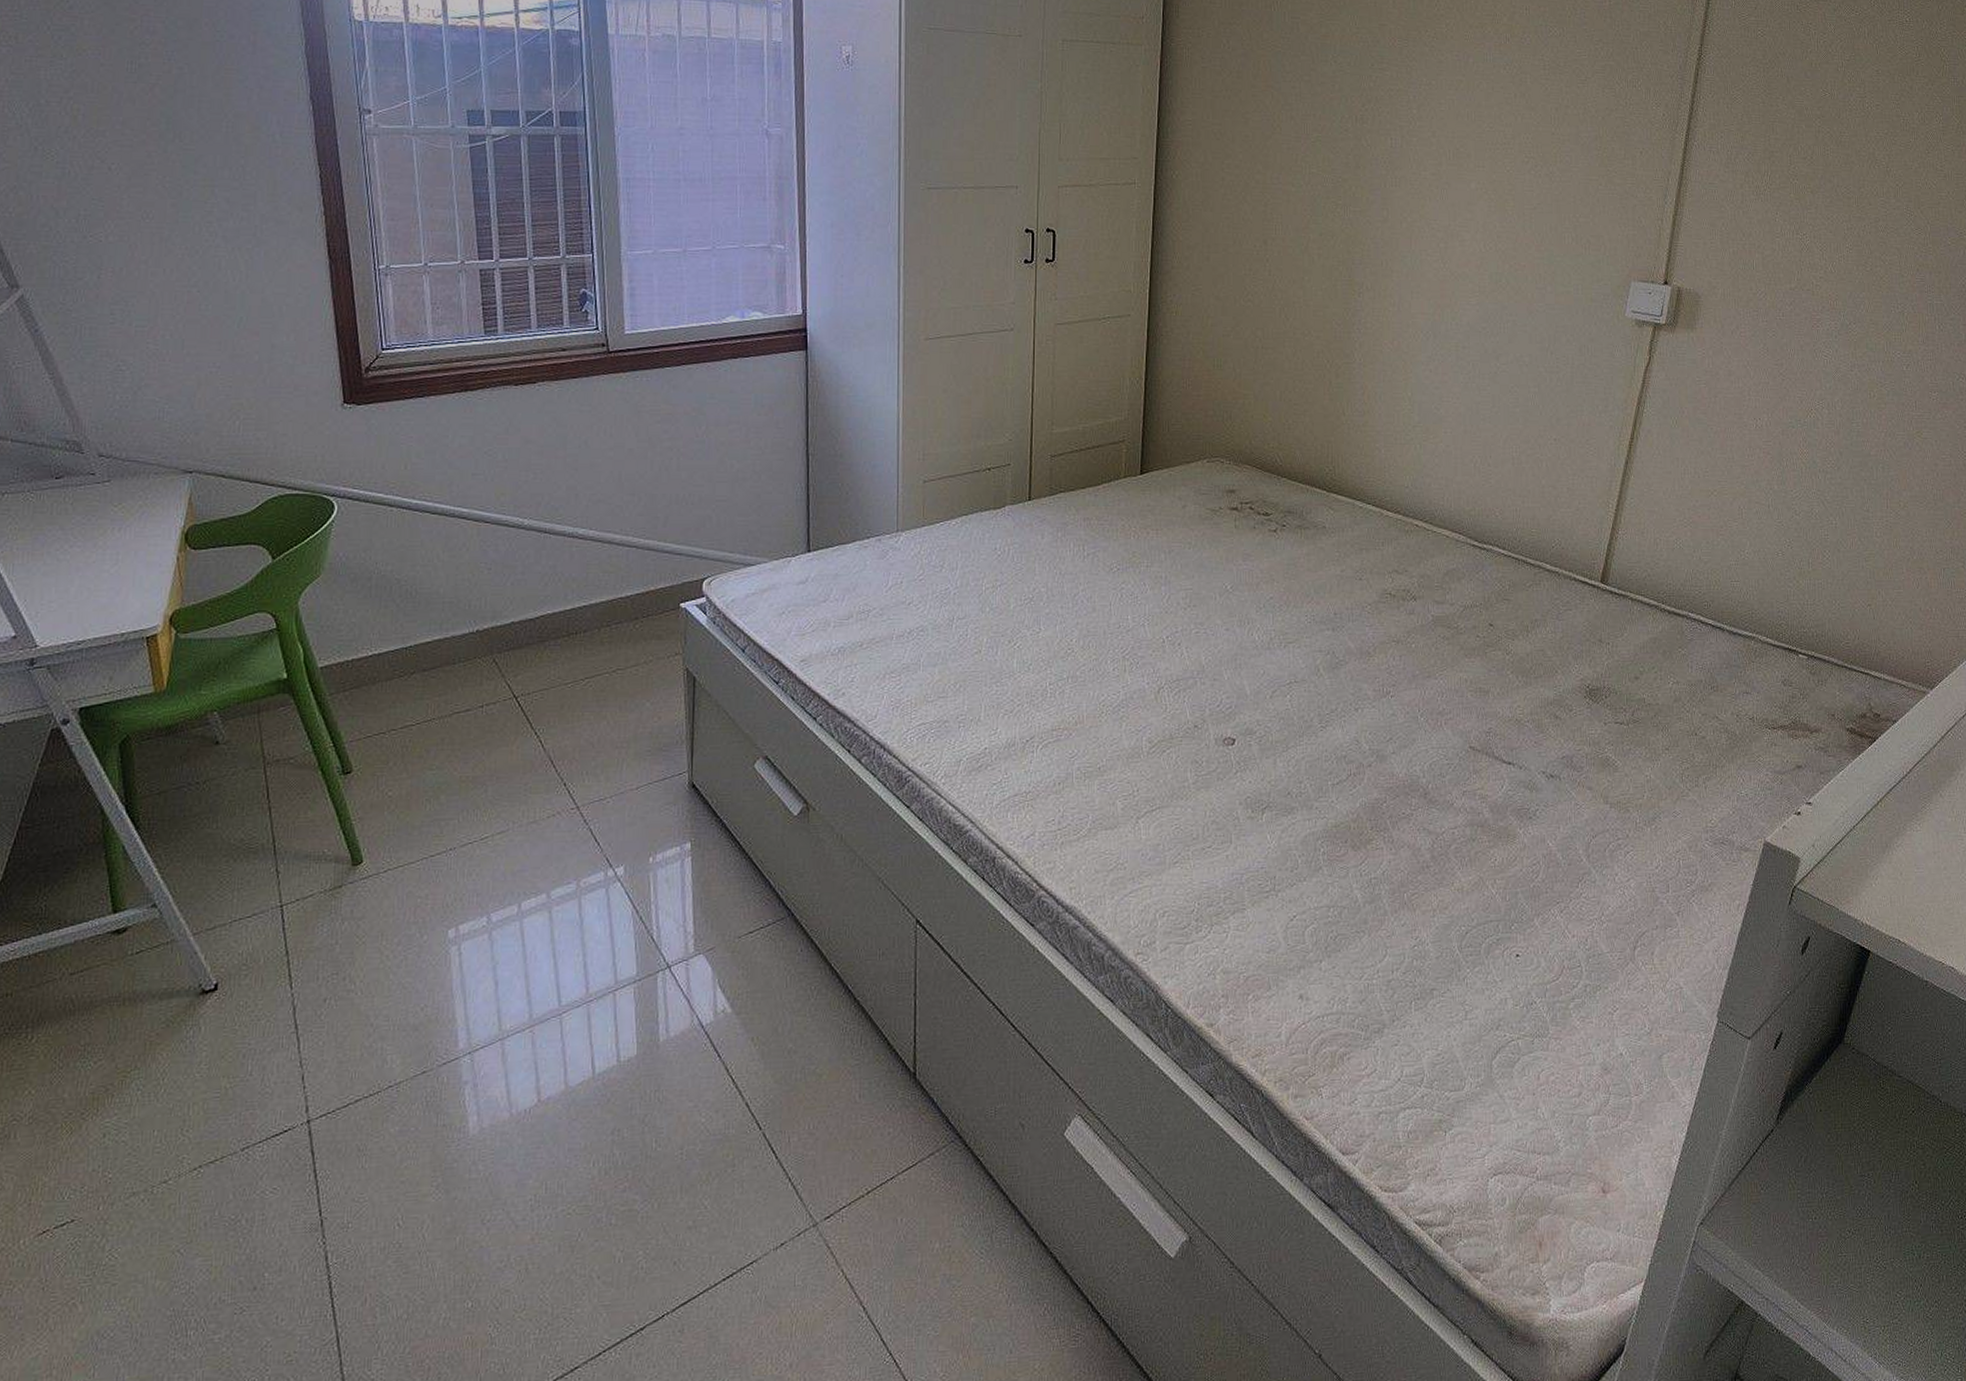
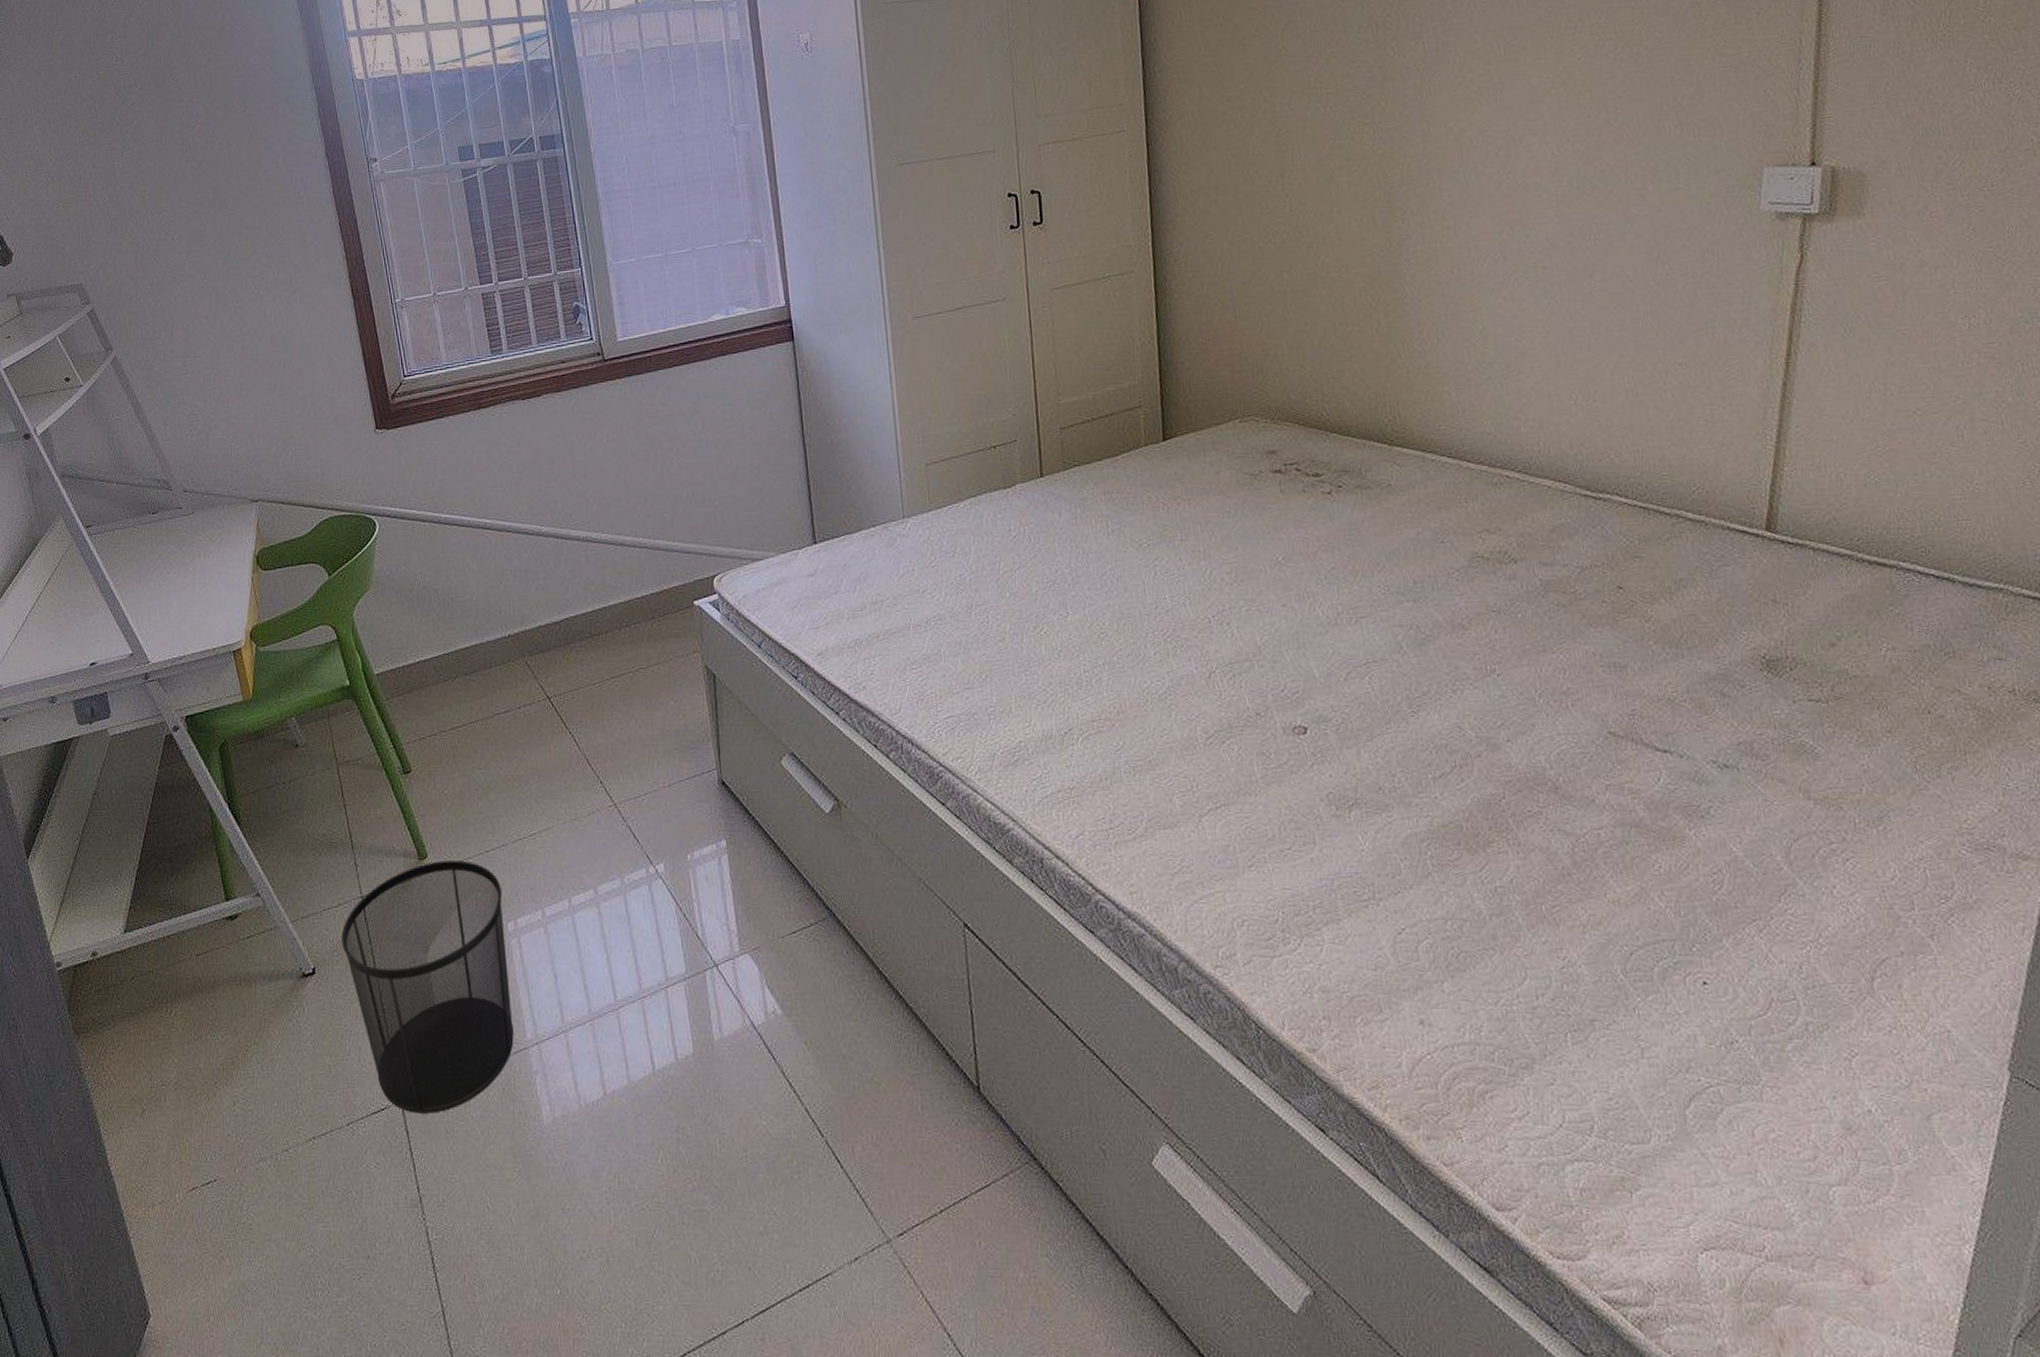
waste bin: none [252,865,445,1133] -> present [341,860,514,1113]

